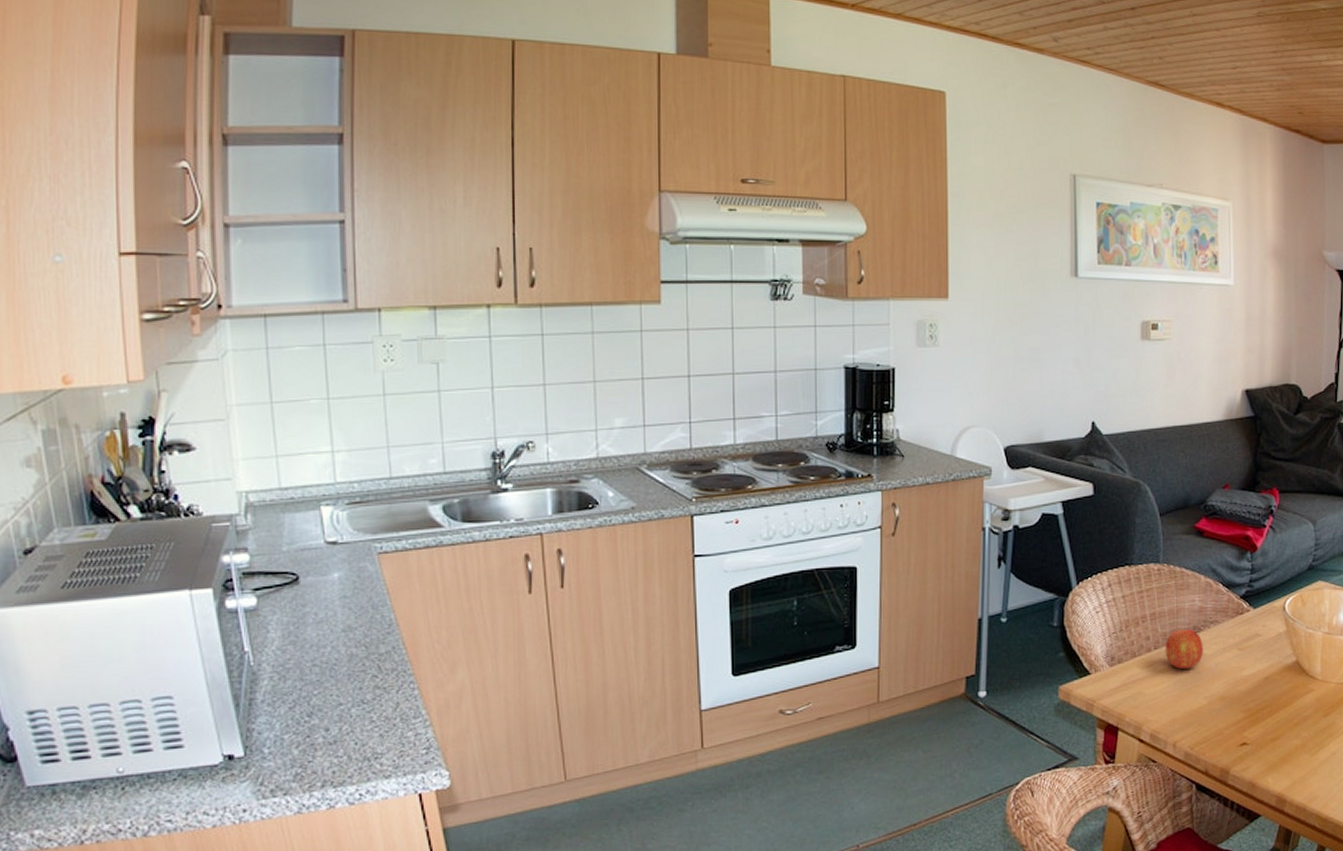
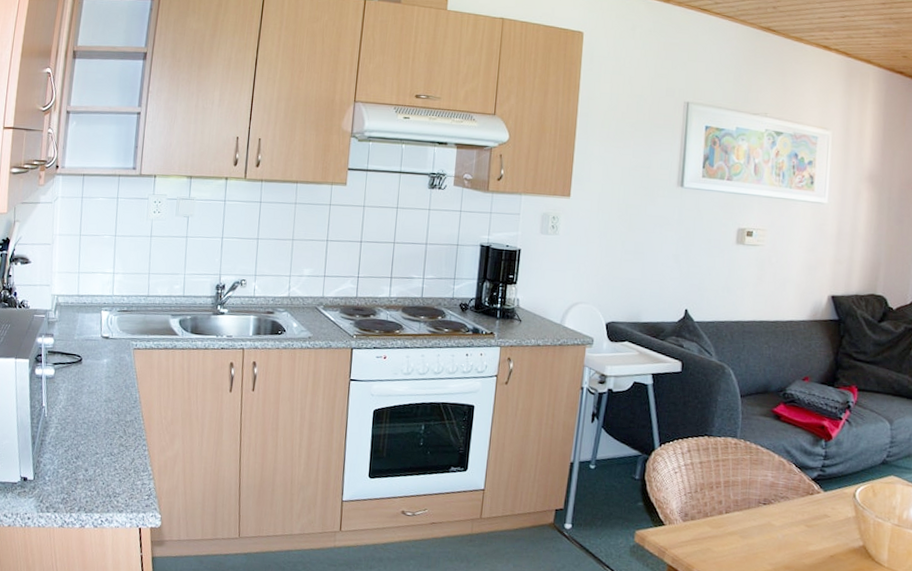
fruit: present [1165,629,1203,670] -> none [735,499,772,536]

